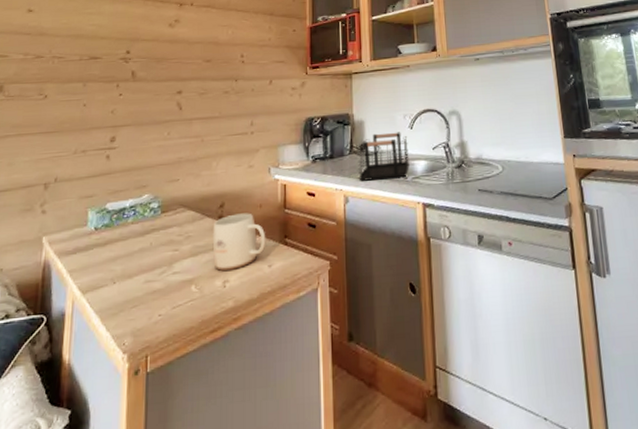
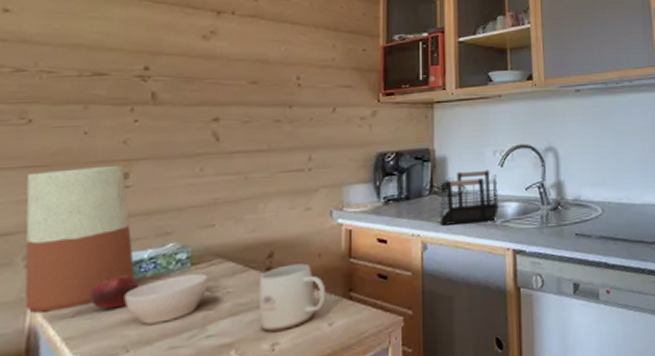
vase: none [41,131,120,249] -> present [24,166,135,313]
fruit: none [87,220,122,248] -> present [90,275,138,310]
bowl: none [112,220,175,261] -> present [124,274,209,325]

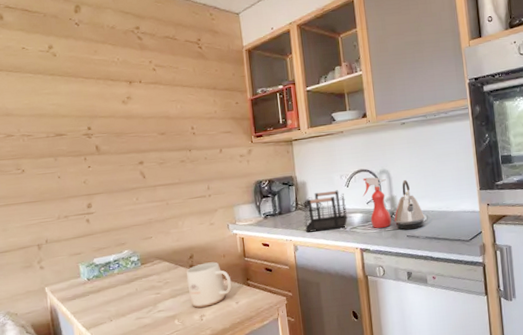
vase: present [24,166,135,313] -> none [29,199,107,297]
fruit: present [90,275,138,310] -> none [82,272,110,295]
bowl: present [124,274,209,325] -> none [103,270,155,304]
spray bottle: none [521,155,556,224] -> present [362,177,392,229]
kettle: none [560,160,599,227] -> present [394,179,425,230]

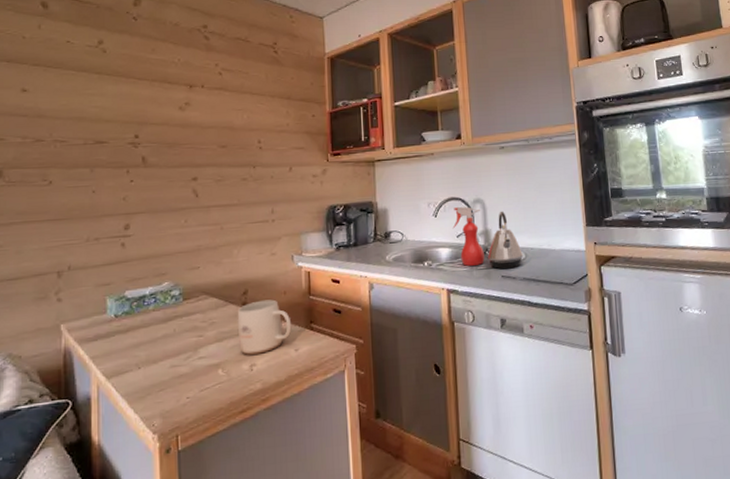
dish rack: present [302,190,348,233] -> none [381,220,434,268]

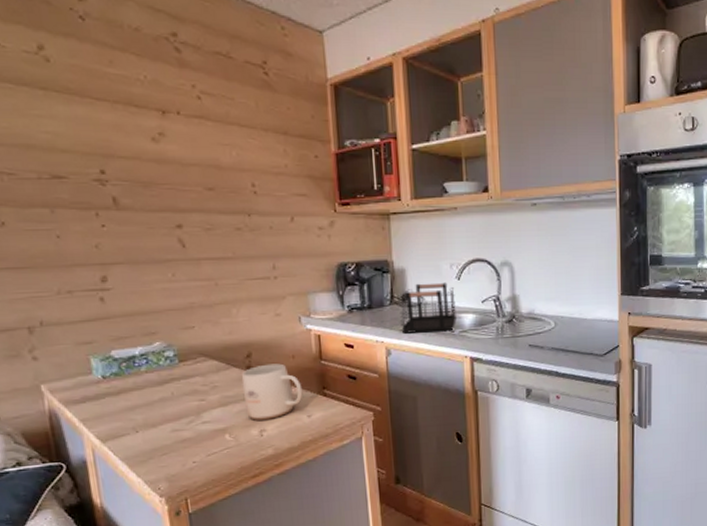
dish rack: none [381,220,434,268] -> present [399,282,457,334]
spray bottle: present [452,206,485,267] -> none [477,269,511,335]
kettle: present [488,211,523,270] -> none [515,275,552,338]

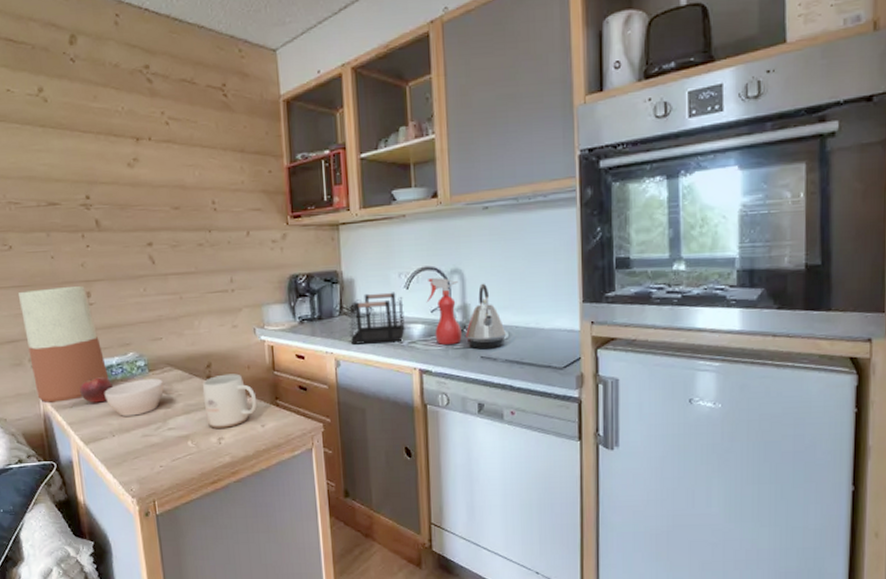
vase: none [13,270,131,398] -> present [17,286,109,403]
fruit: none [94,369,136,397] -> present [80,377,113,403]
bowl: none [125,370,198,411] -> present [104,379,165,416]
spray bottle: none [477,269,511,335] -> present [426,277,462,346]
kettle: none [515,275,552,338] -> present [466,283,506,350]

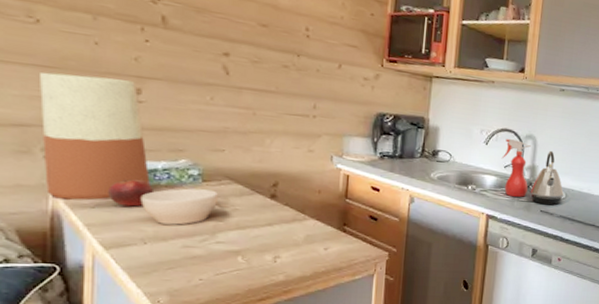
mug: present [202,373,258,428] -> none [263,195,324,248]
dish rack: present [348,292,405,345] -> none [427,142,482,189]

